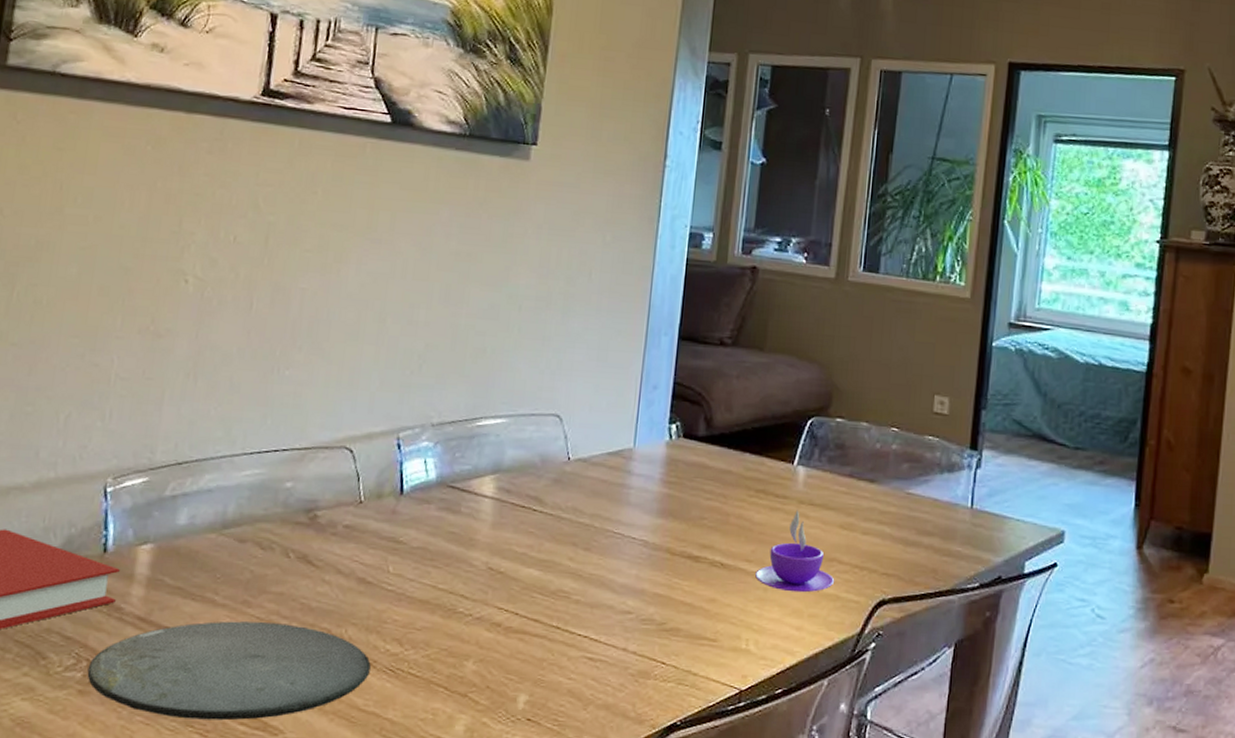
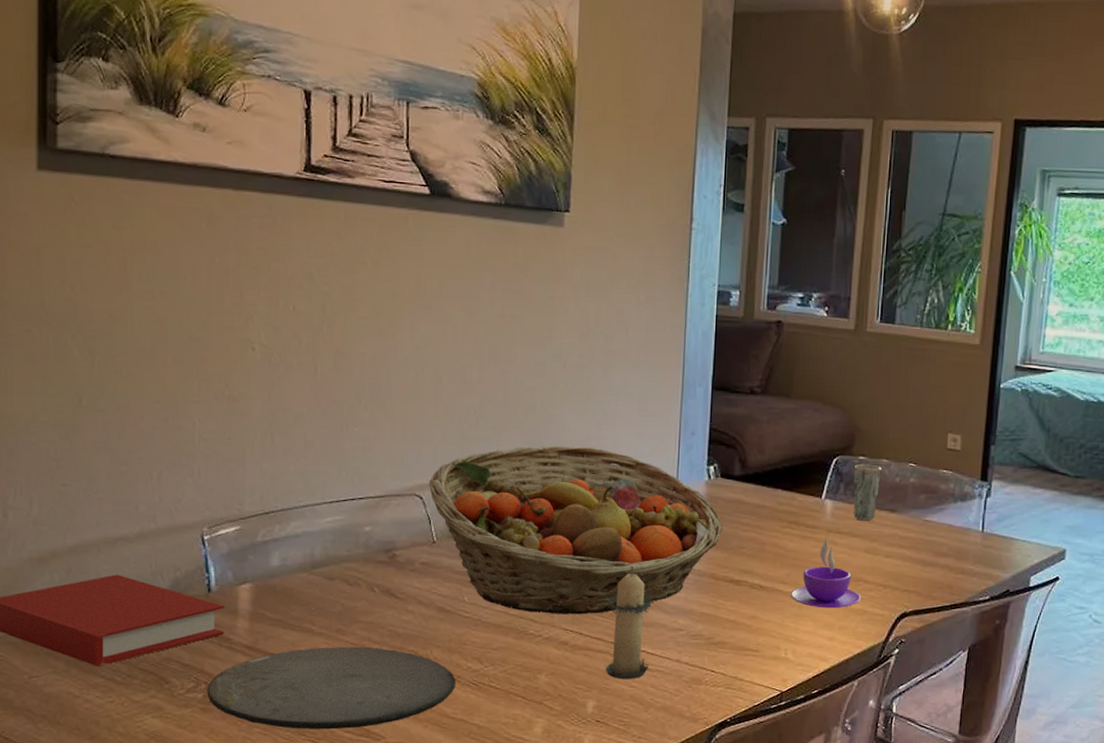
fruit basket: none [361,396,683,592] -> present [429,445,723,615]
candle: none [540,537,601,671] -> present [604,567,653,680]
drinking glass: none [828,426,861,492] -> present [853,463,882,521]

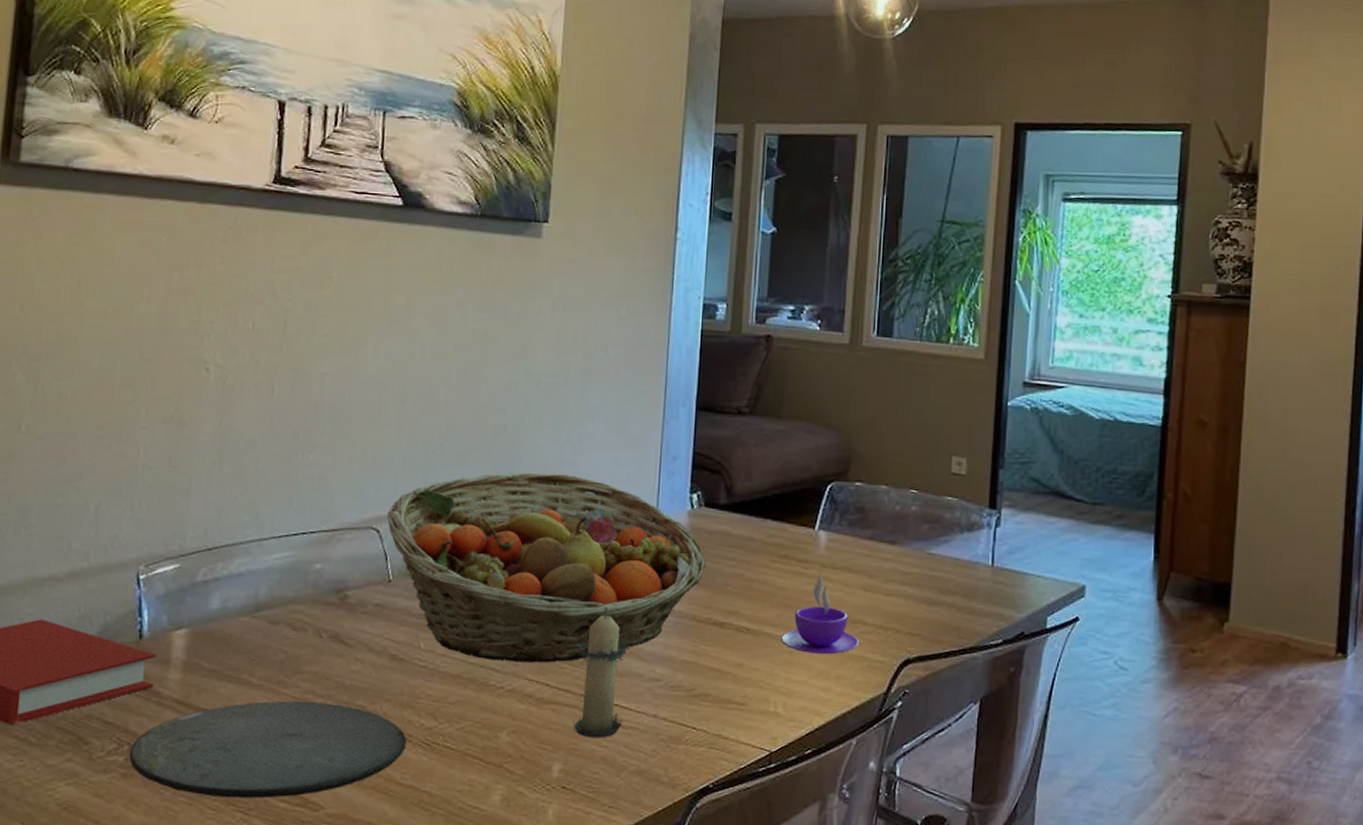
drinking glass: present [853,463,882,521] -> none [849,490,880,555]

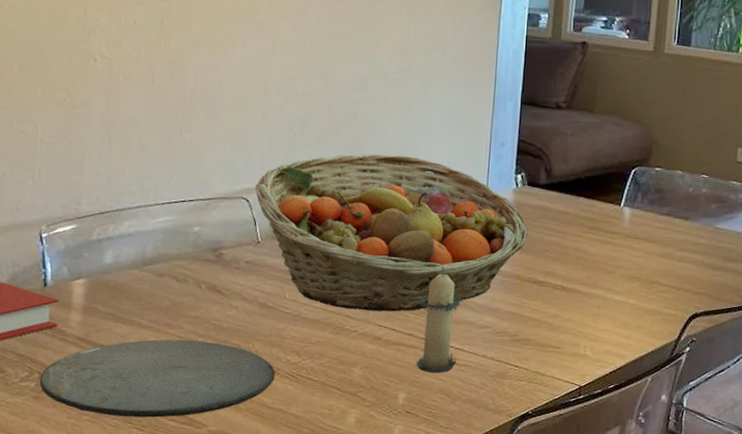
coffee cup: present [781,574,860,655] -> none [590,243,656,309]

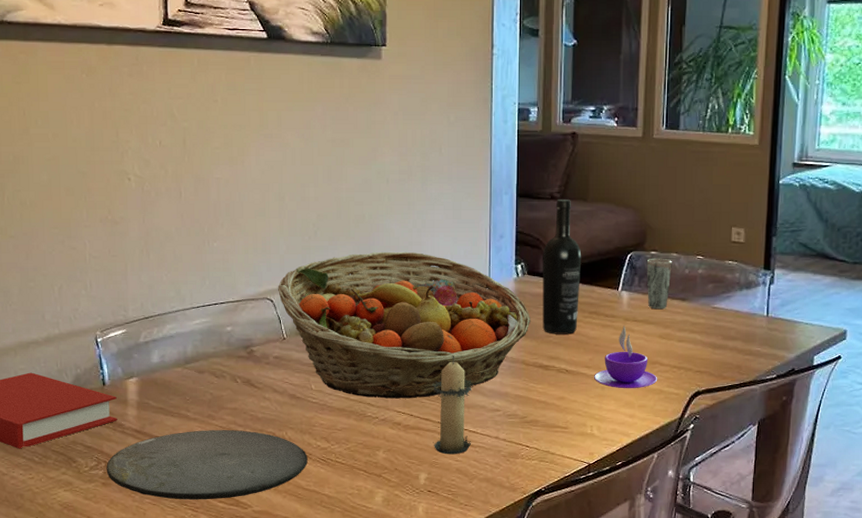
wine bottle: none [540,109,585,250] -> present [542,200,582,334]
coffee cup: none [590,243,656,309] -> present [594,326,658,389]
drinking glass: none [649,174,677,228] -> present [646,258,672,310]

